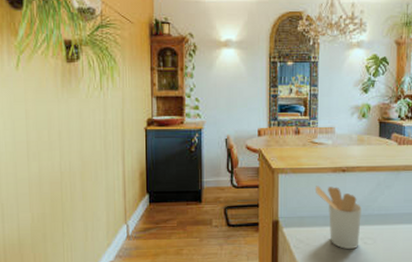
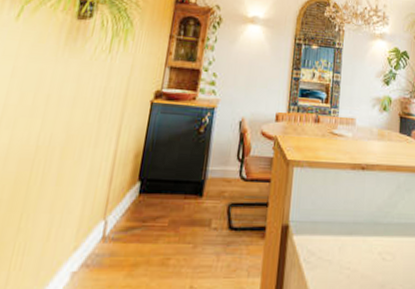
utensil holder: present [314,186,362,250] -> none [331,184,381,267]

